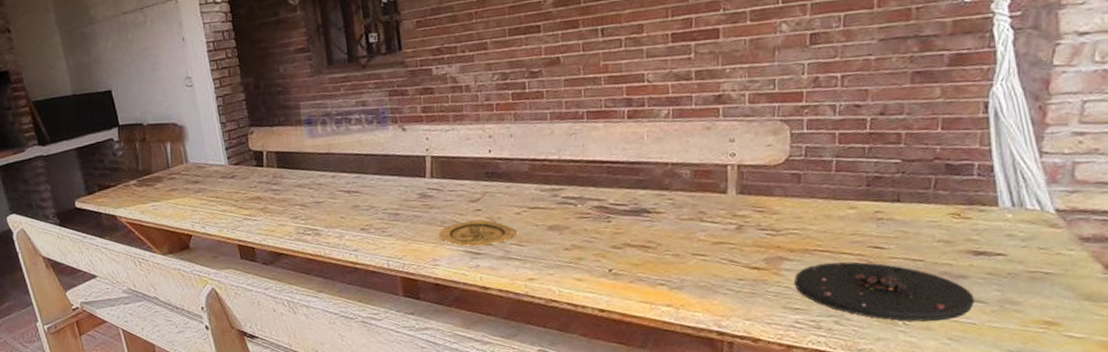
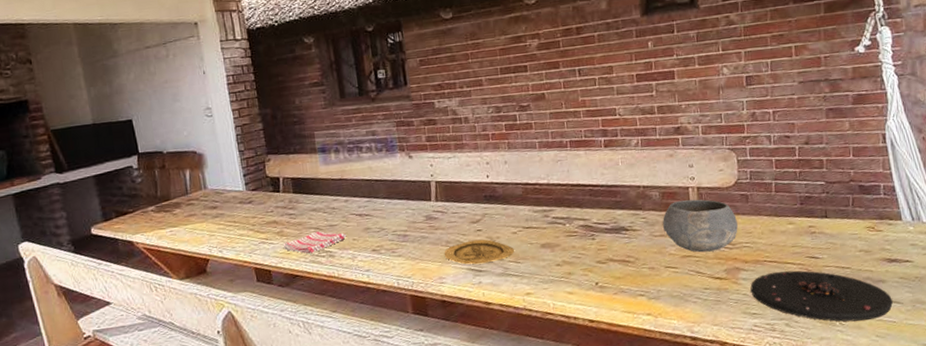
dish towel: none [267,207,334,232] -> present [283,230,347,254]
bowl: none [693,178,785,239] -> present [662,199,738,253]

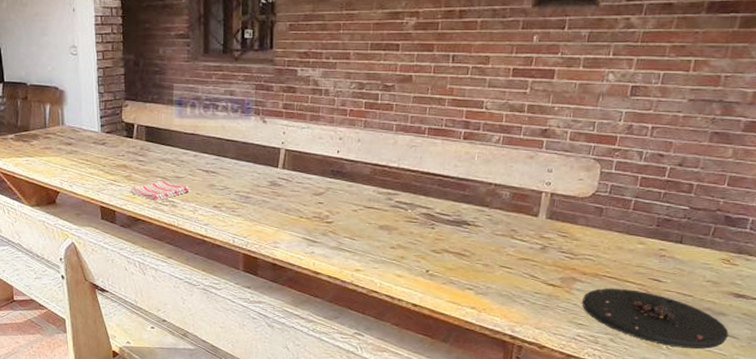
plate: present [445,239,514,265] -> none [283,211,352,235]
bowl: present [662,199,738,253] -> none [507,204,585,258]

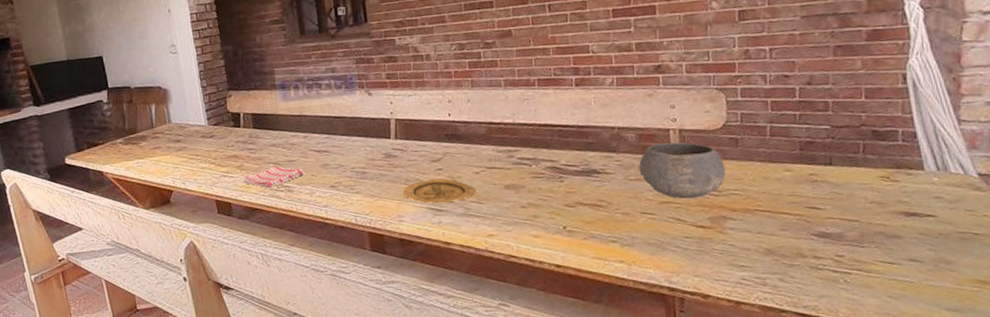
plate: none [283,211,352,235] -> present [404,178,476,204]
bowl: none [507,204,585,258] -> present [639,142,726,199]
plate: present [582,288,729,349] -> none [738,221,910,280]

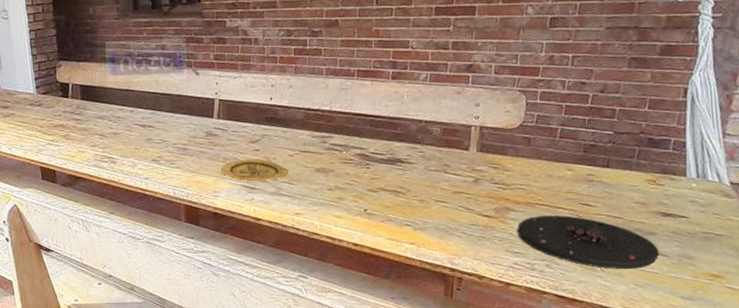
dish towel: present [243,165,305,188] -> none [68,137,129,159]
bowl: present [639,142,726,199] -> none [440,138,515,190]
plate: none [738,221,910,280] -> present [517,215,659,269]

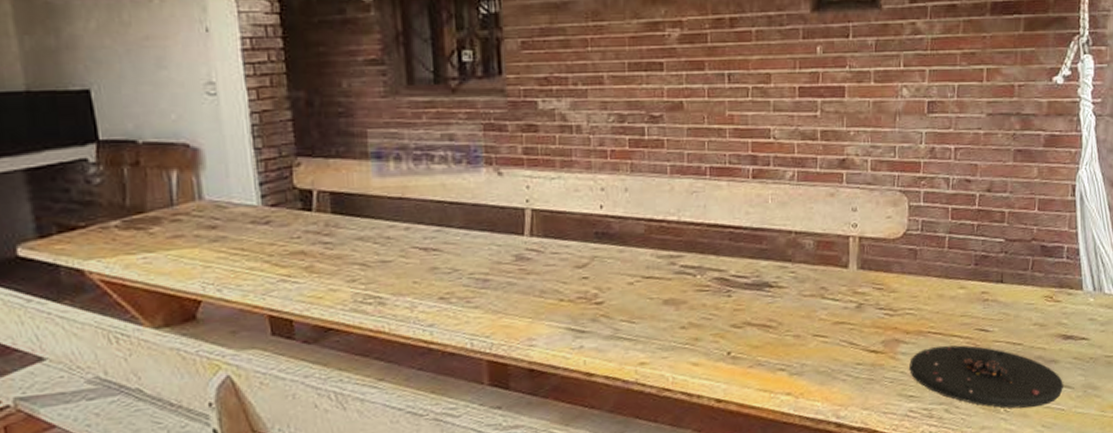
plate: present [221,158,289,182] -> none [537,289,628,323]

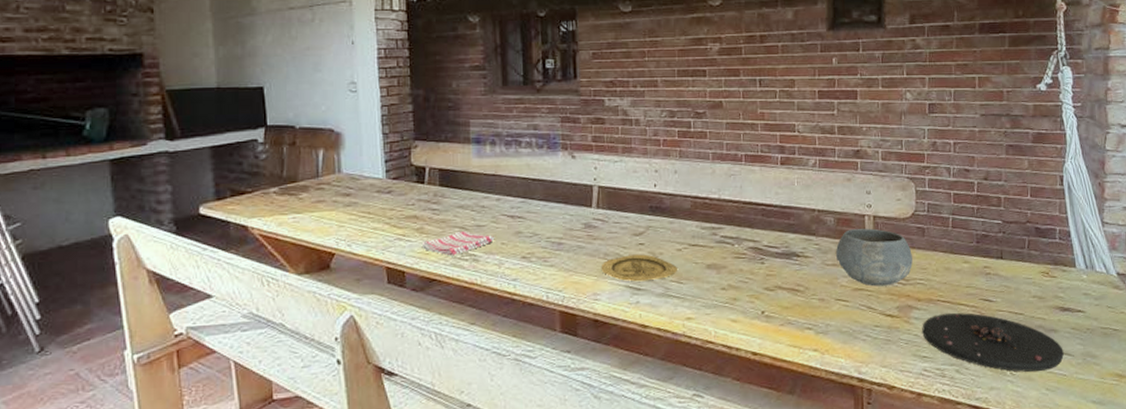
dish towel: none [312,267,405,300] -> present [421,230,495,256]
plate: none [537,289,628,323] -> present [602,254,677,282]
bowl: none [815,252,902,319] -> present [836,228,913,287]

